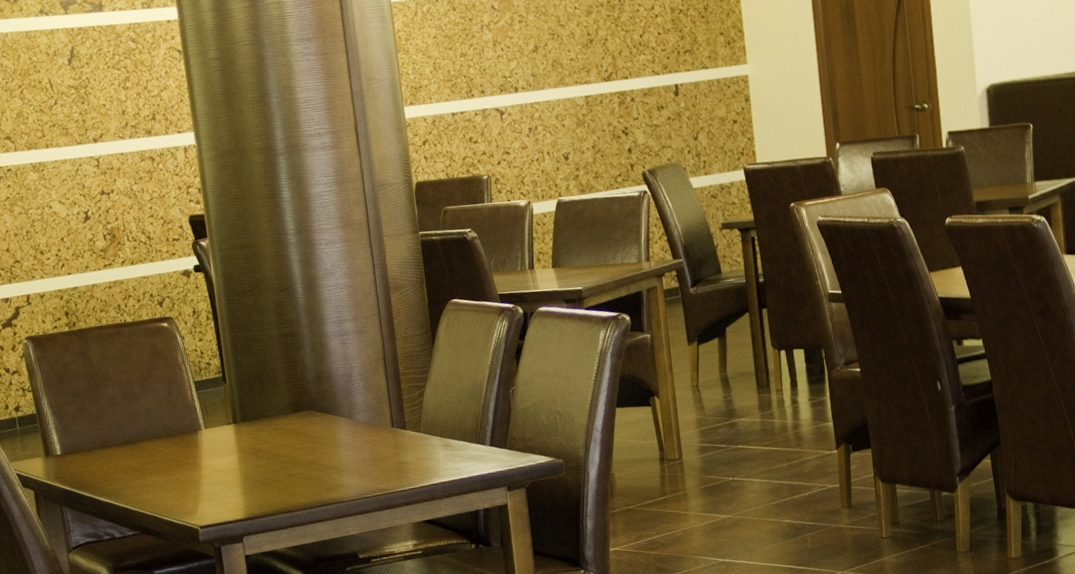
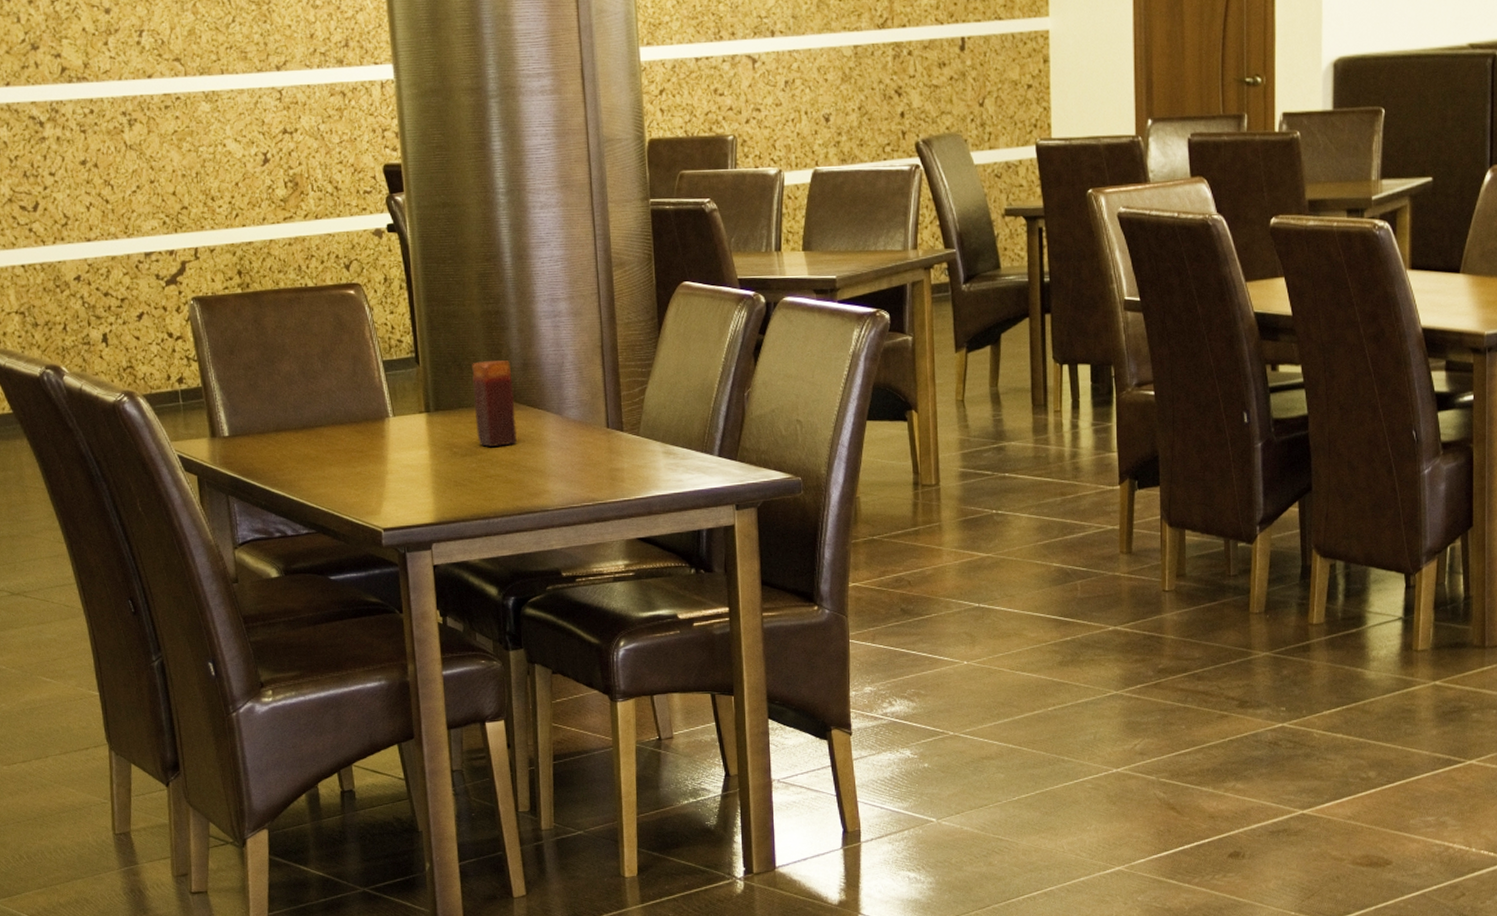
candle: none [272,375,314,450] -> present [472,359,517,447]

